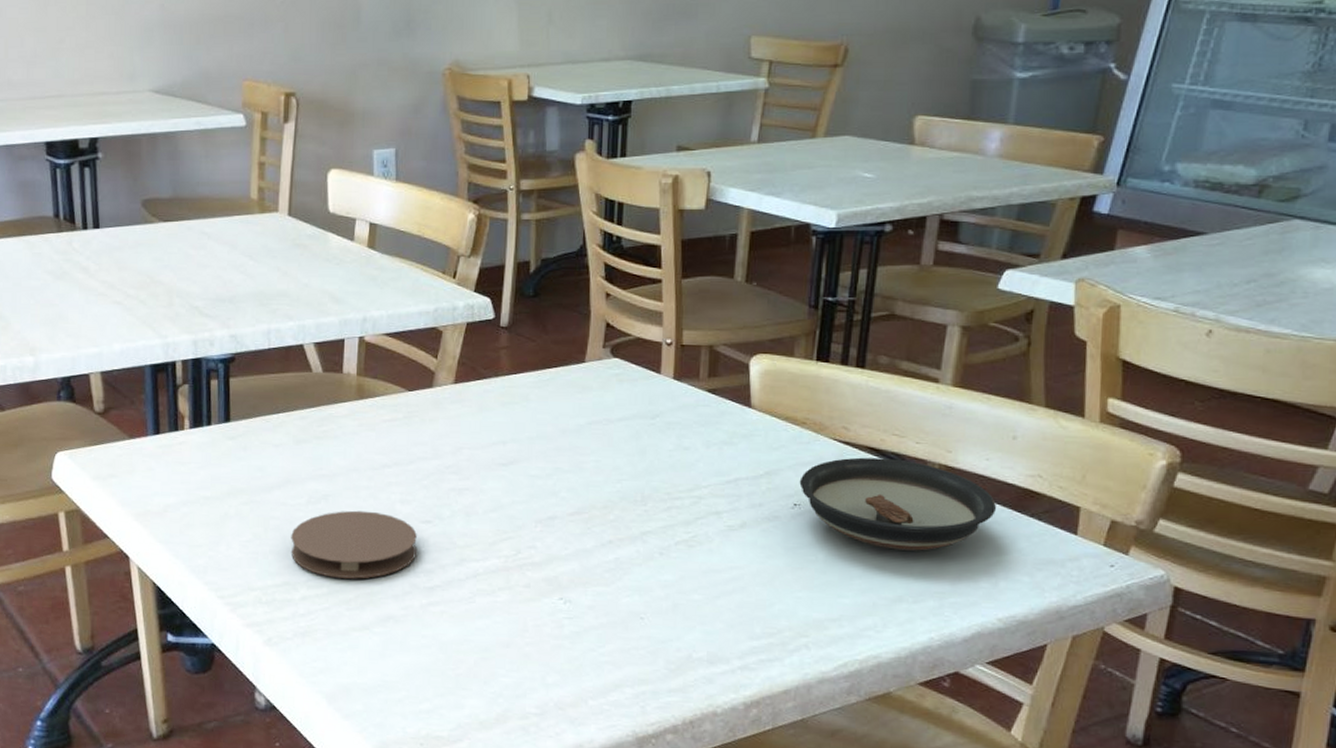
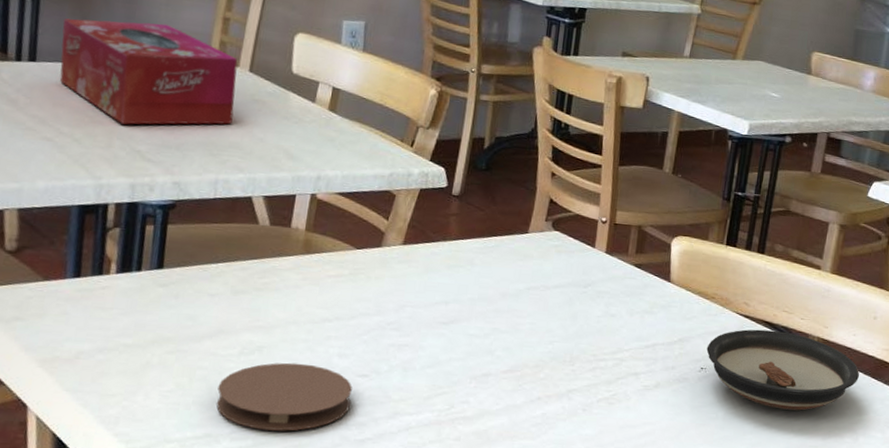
tissue box: none [118,176,278,282] -> present [59,18,238,125]

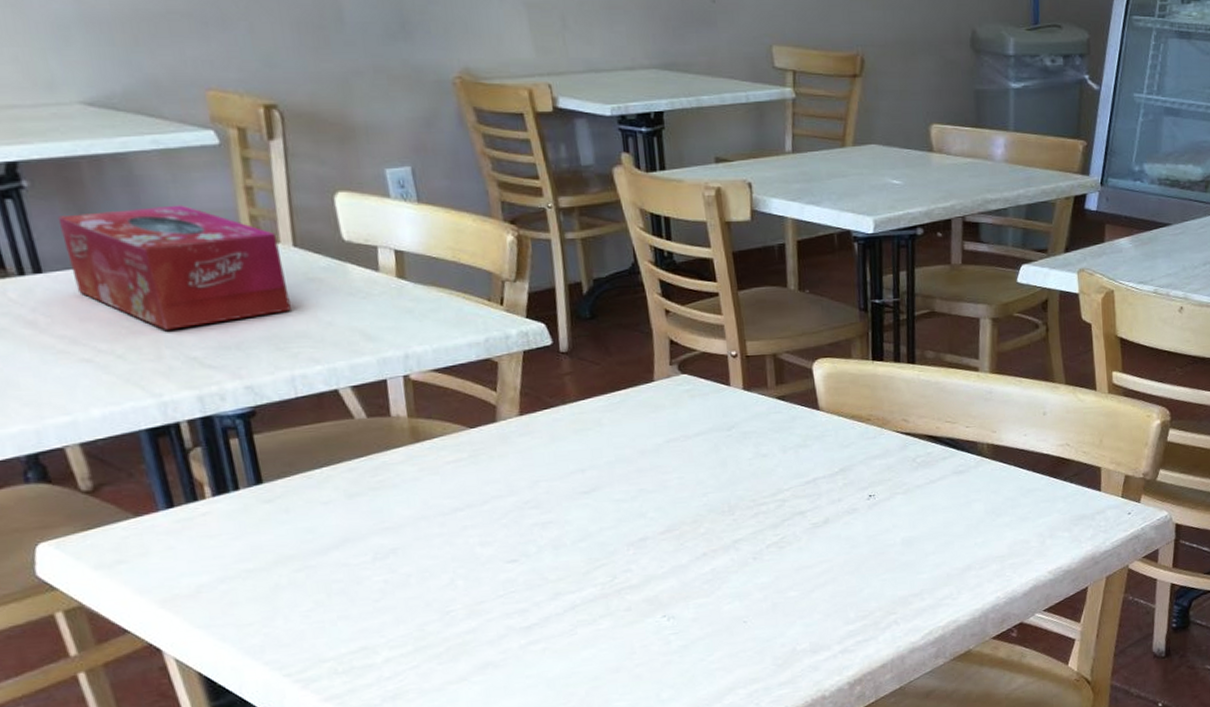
coaster: present [216,362,352,431] -> none [360,558,507,634]
saucer: present [706,329,859,411] -> none [871,443,1037,525]

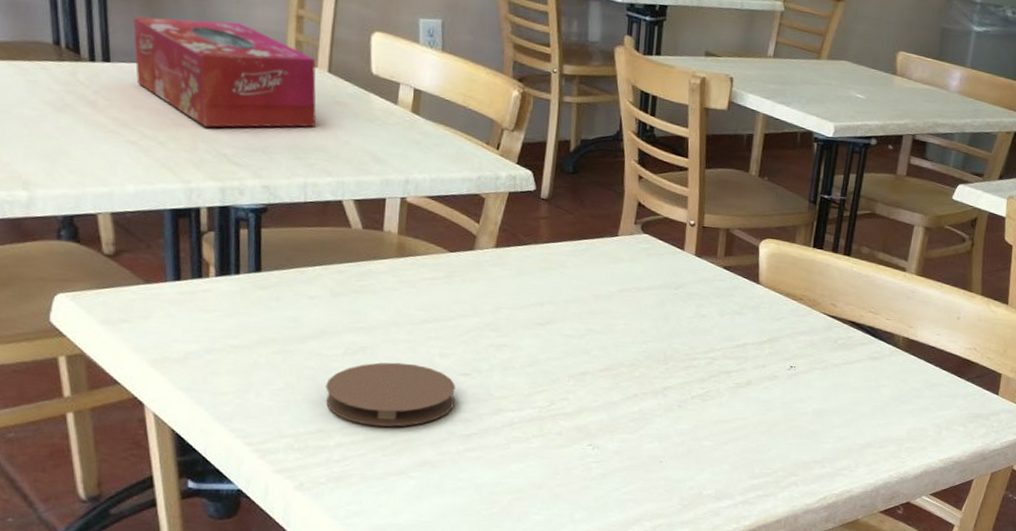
coaster: none [360,558,507,634] -> present [325,362,455,427]

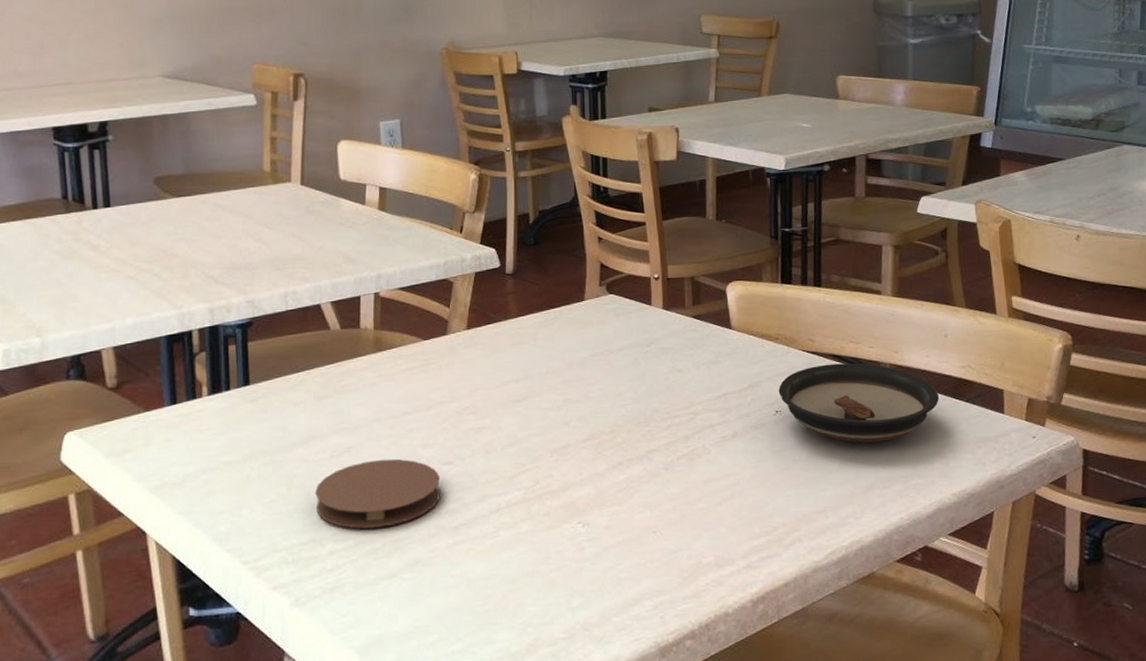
tissue box: present [133,16,316,128] -> none [129,152,292,253]
saucer: none [795,329,943,406] -> present [778,363,939,443]

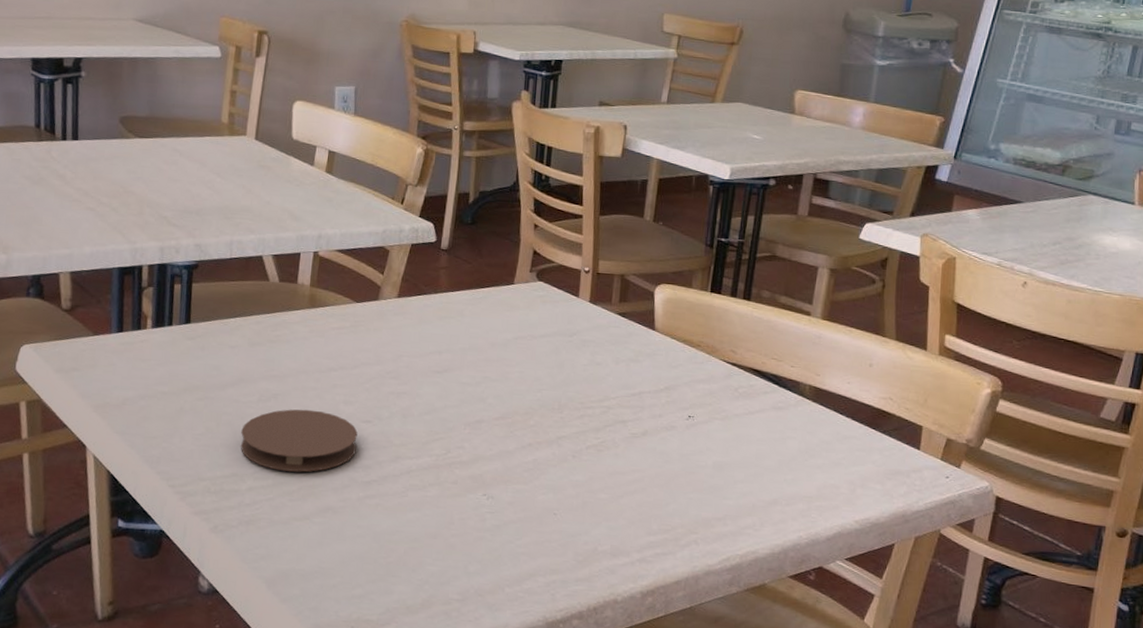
saucer: present [778,363,939,443] -> none [693,377,855,460]

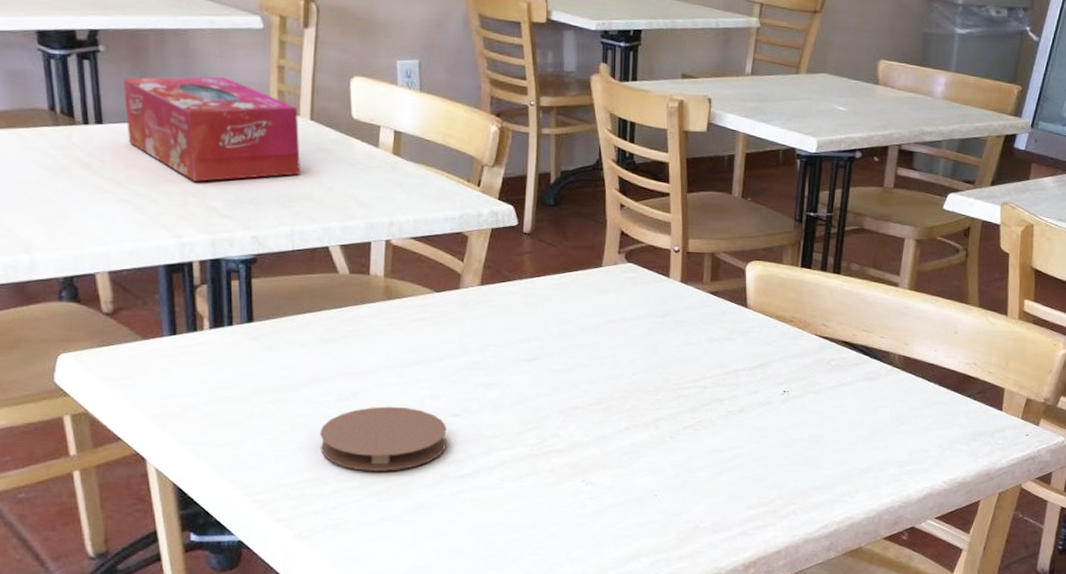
tissue box: none [98,99,245,193] -> present [122,76,300,182]

